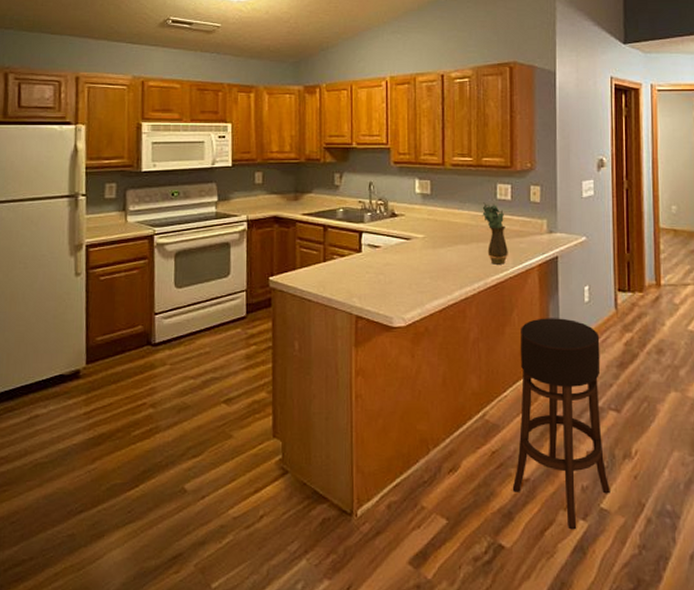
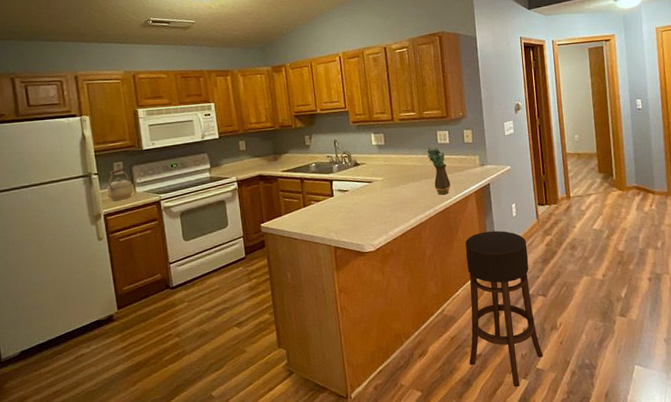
kettle: none [93,190,125,229] -> present [106,167,134,201]

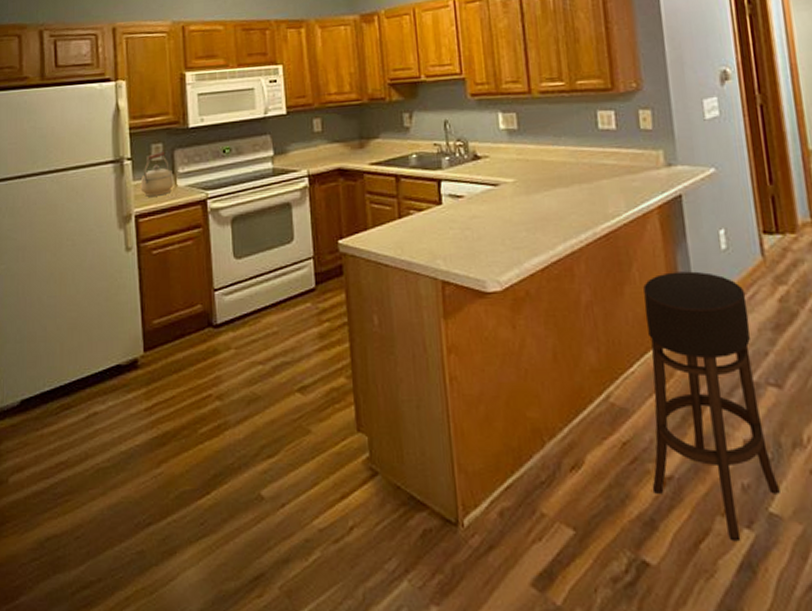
vase: present [427,147,451,195] -> none [582,134,619,210]

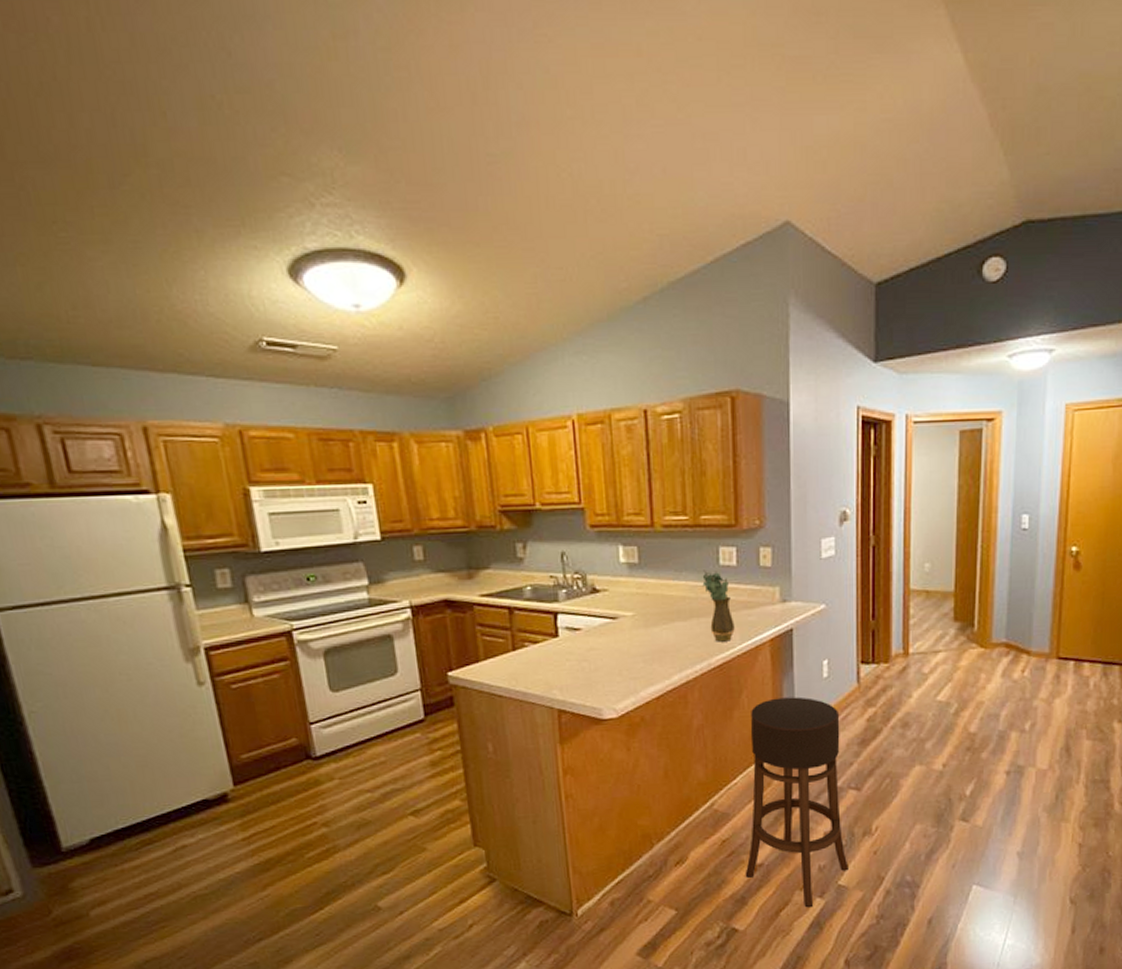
kettle: present [140,151,174,197] -> none [205,577,250,628]
vase: none [582,134,619,210] -> present [702,570,735,642]

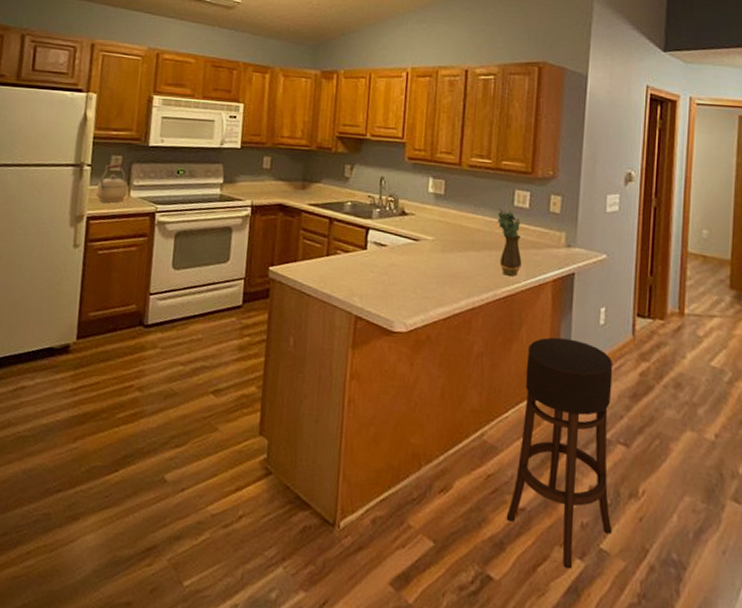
kettle: none [205,577,250,628] -> present [95,163,129,203]

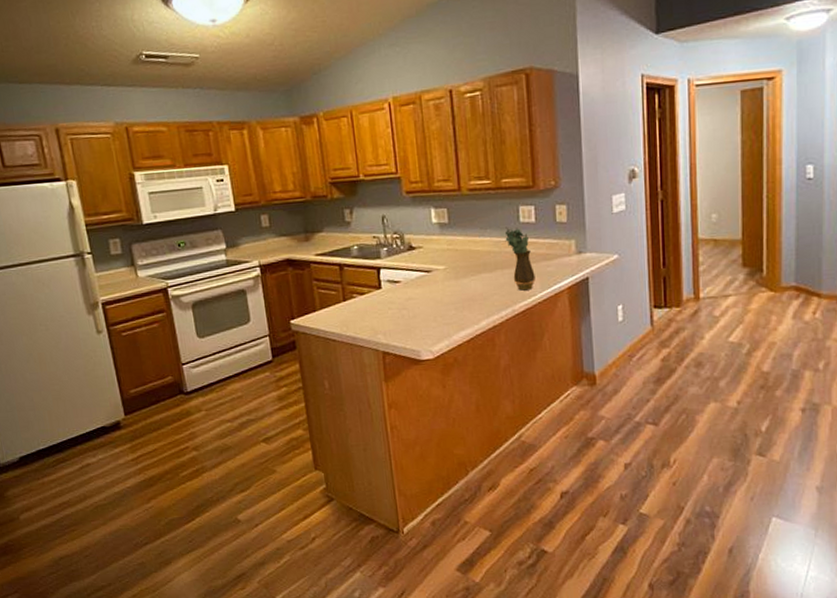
kettle: present [95,163,129,203] -> none [102,246,135,286]
bar stool: present [506,337,613,569] -> none [551,339,649,534]

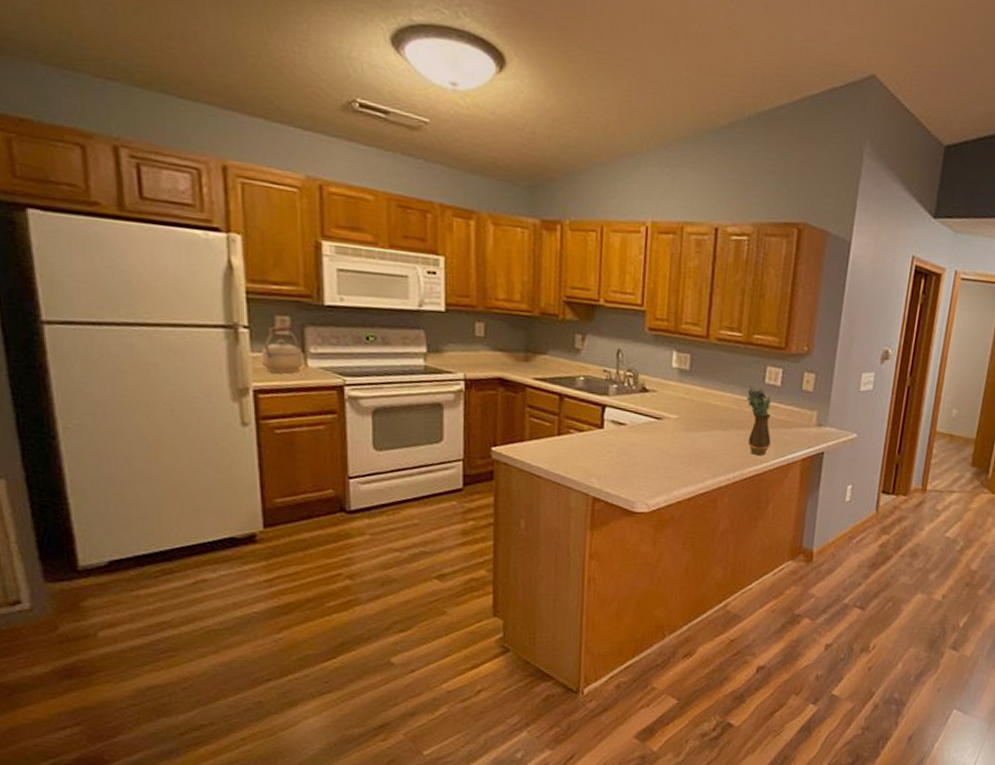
kettle: none [102,246,135,286] -> present [260,325,304,374]

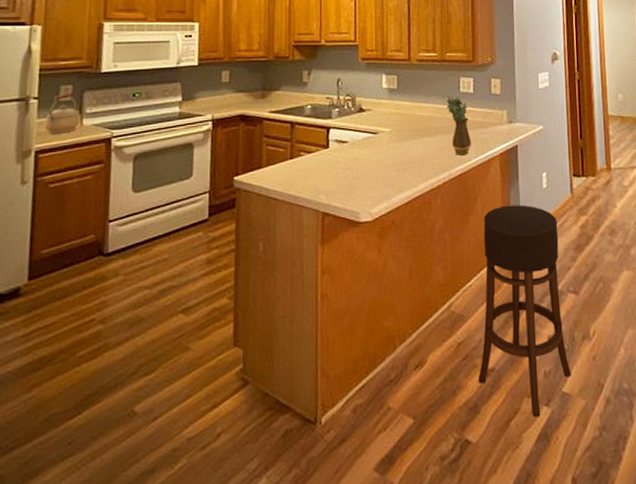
bar stool: none [747,514,856,713] -> present [478,205,571,418]

